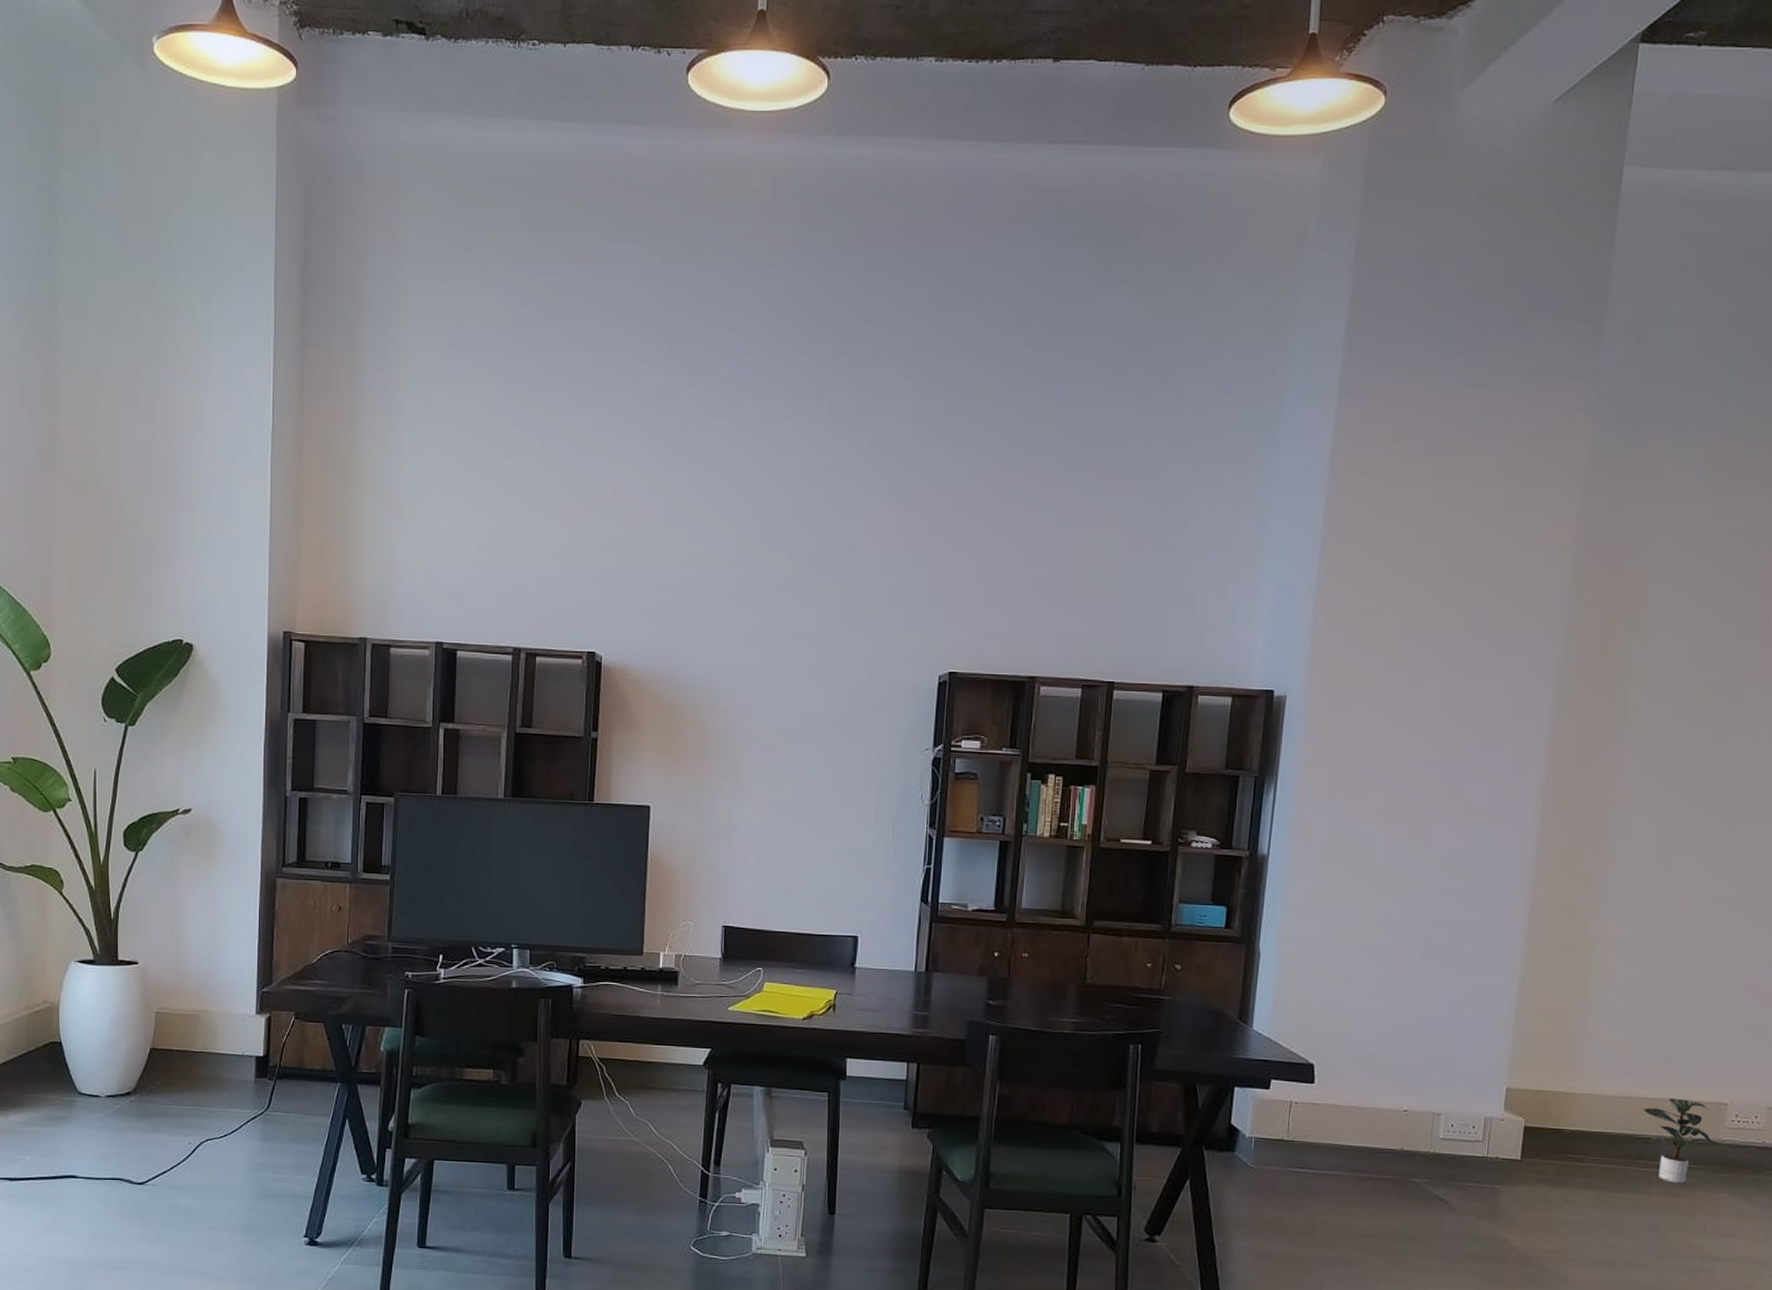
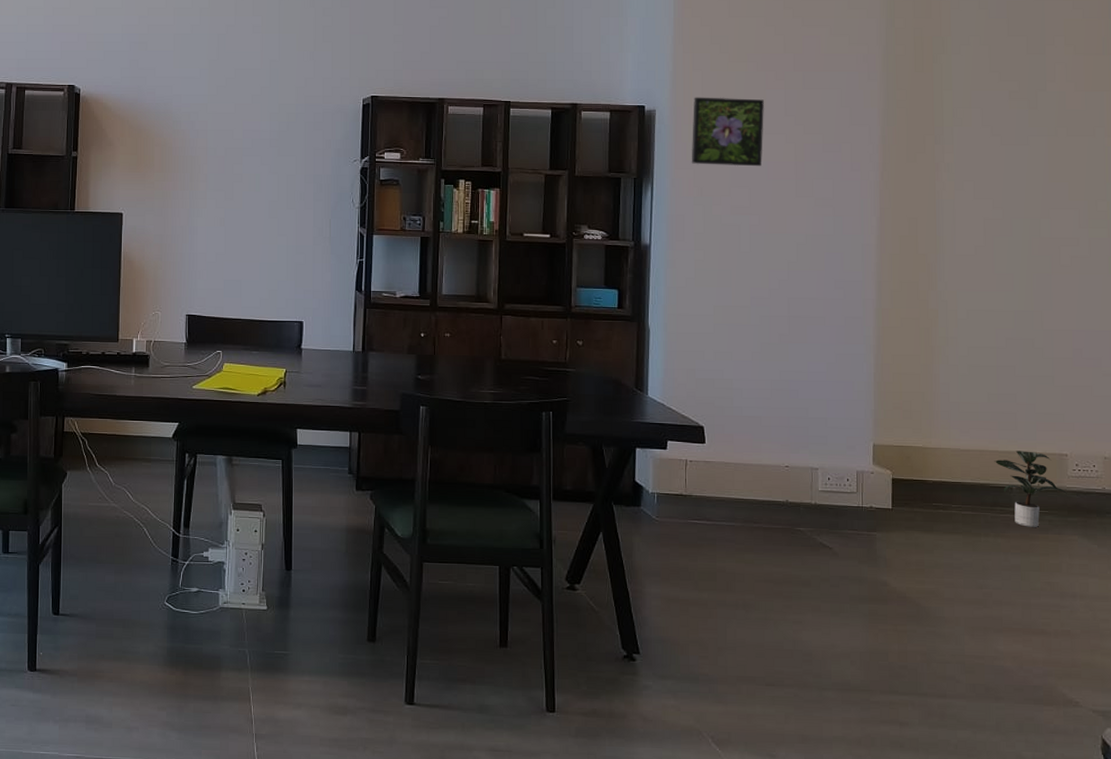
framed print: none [1323,681,1416,766] -> present [691,97,764,167]

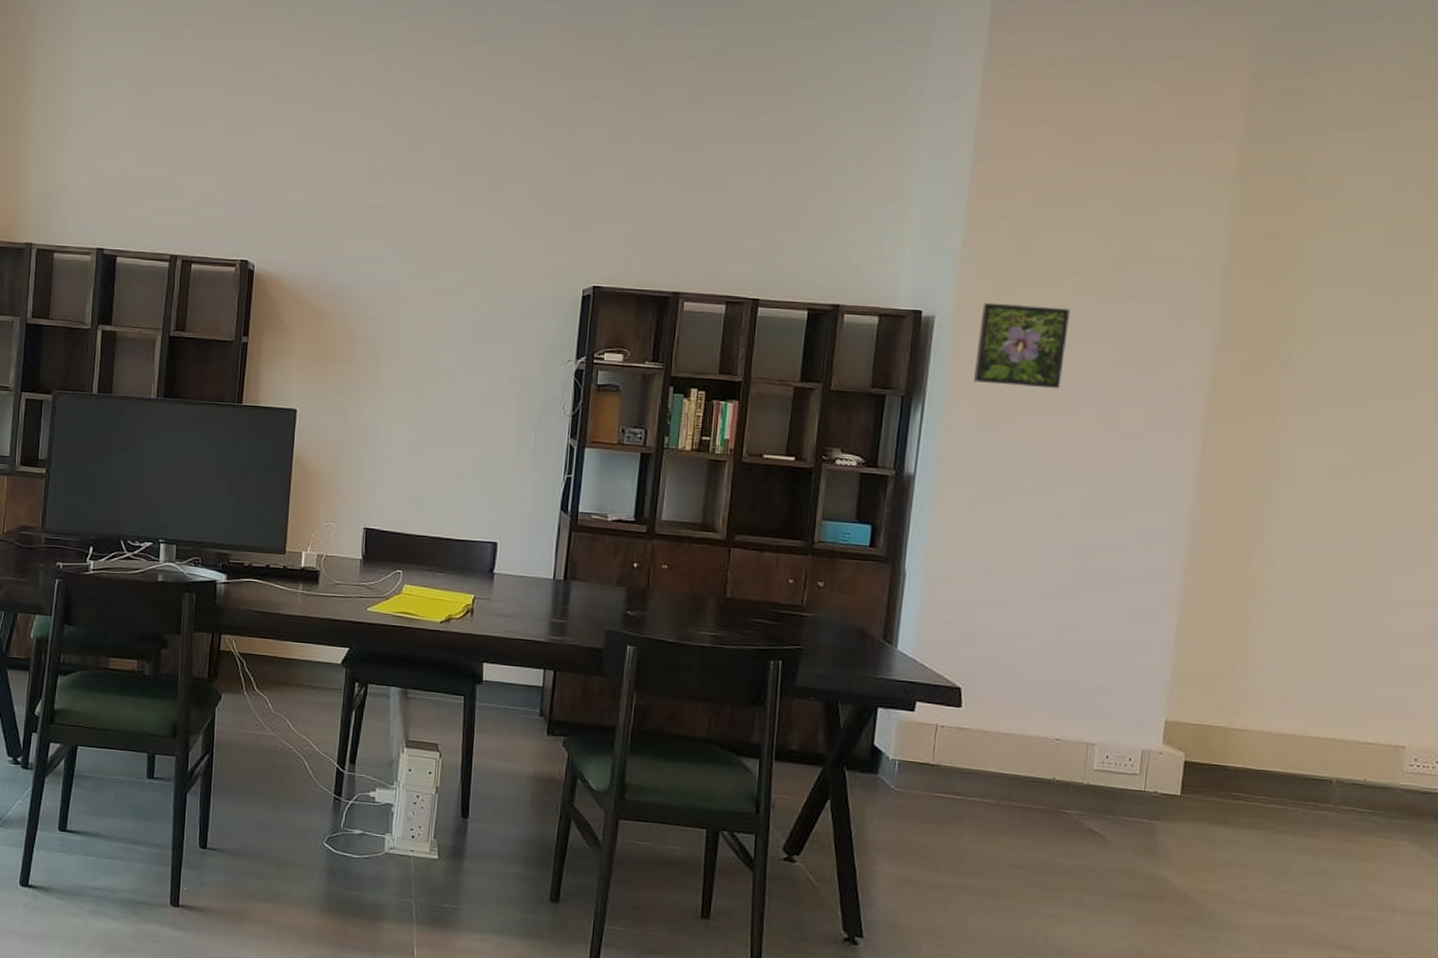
potted plant: present [994,451,1068,527] -> none [1312,738,1401,828]

